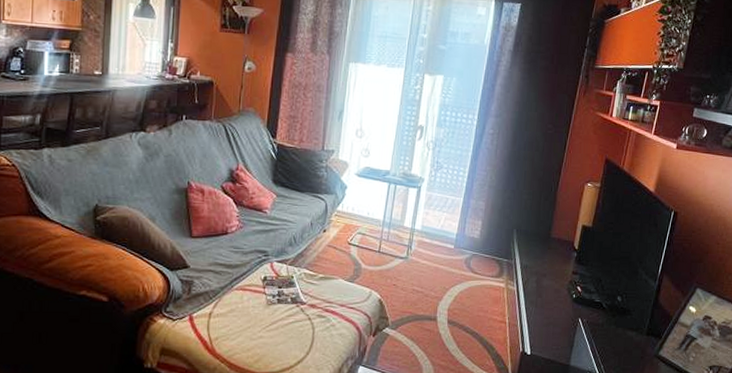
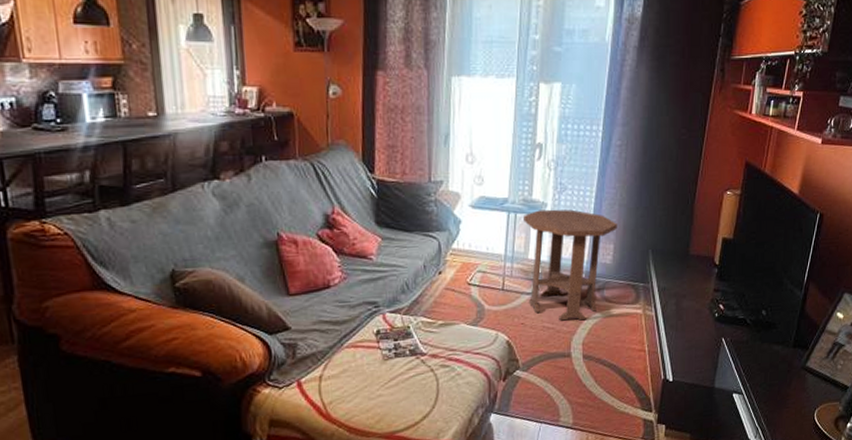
side table: none [401,184,486,288] -> present [523,209,617,321]

